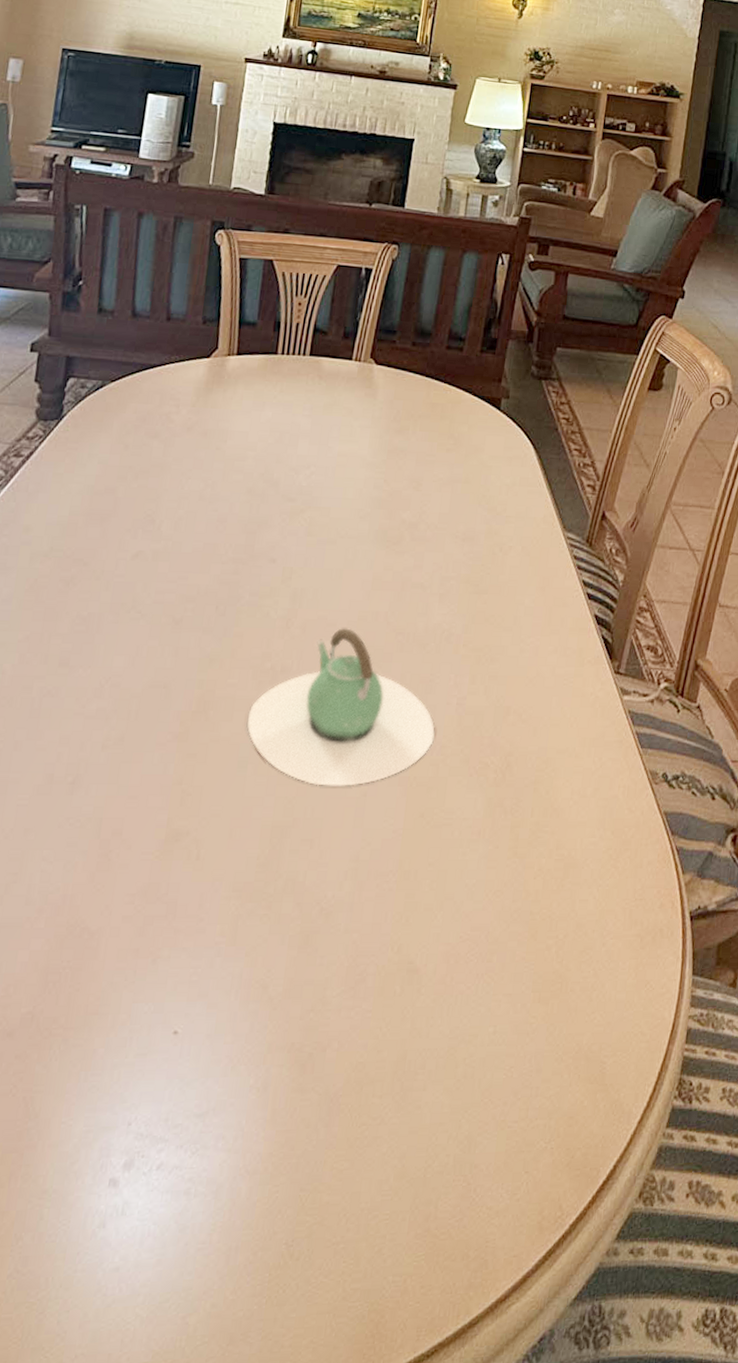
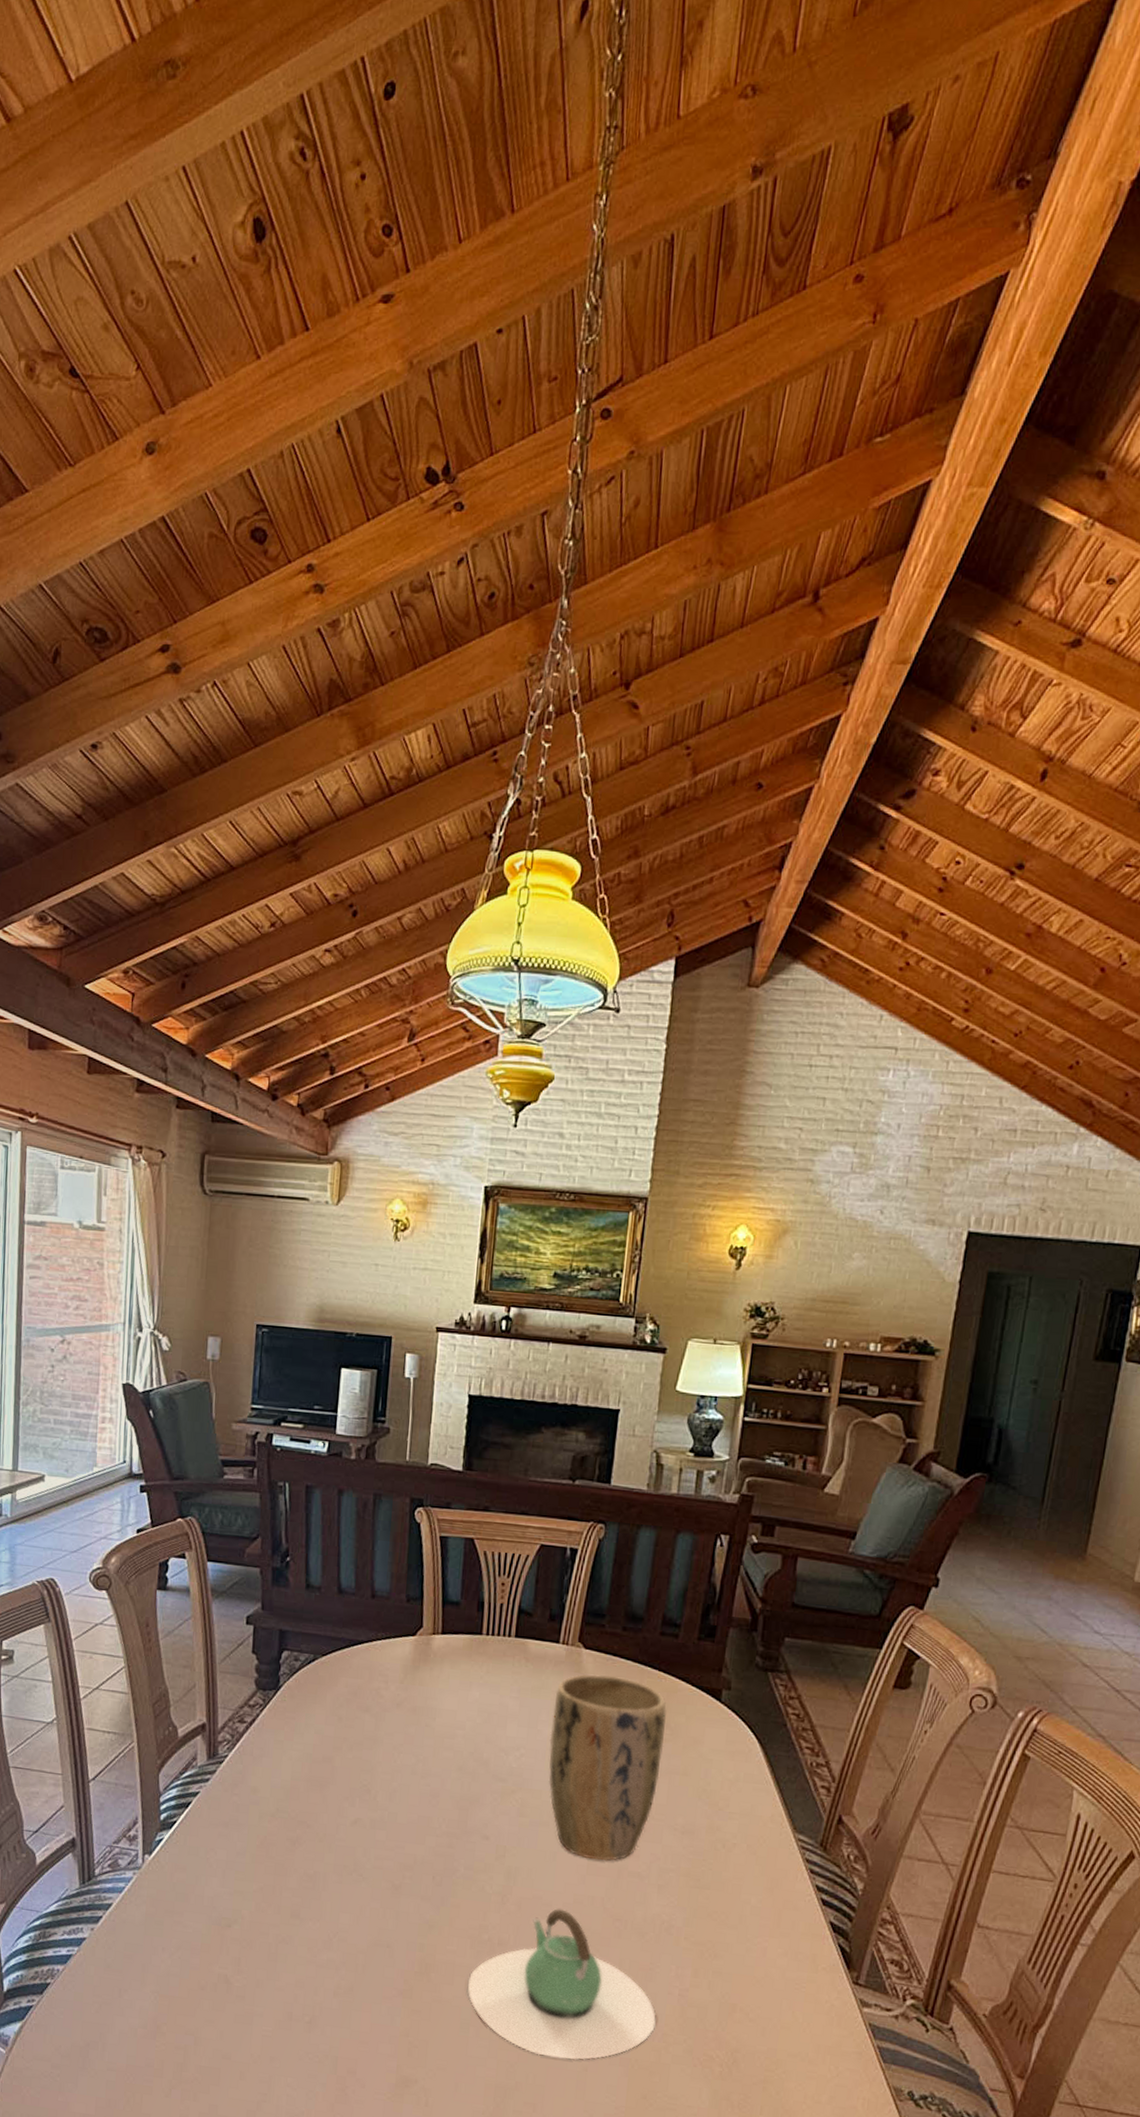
plant pot: none [337,389,451,575] -> present [548,1673,667,1861]

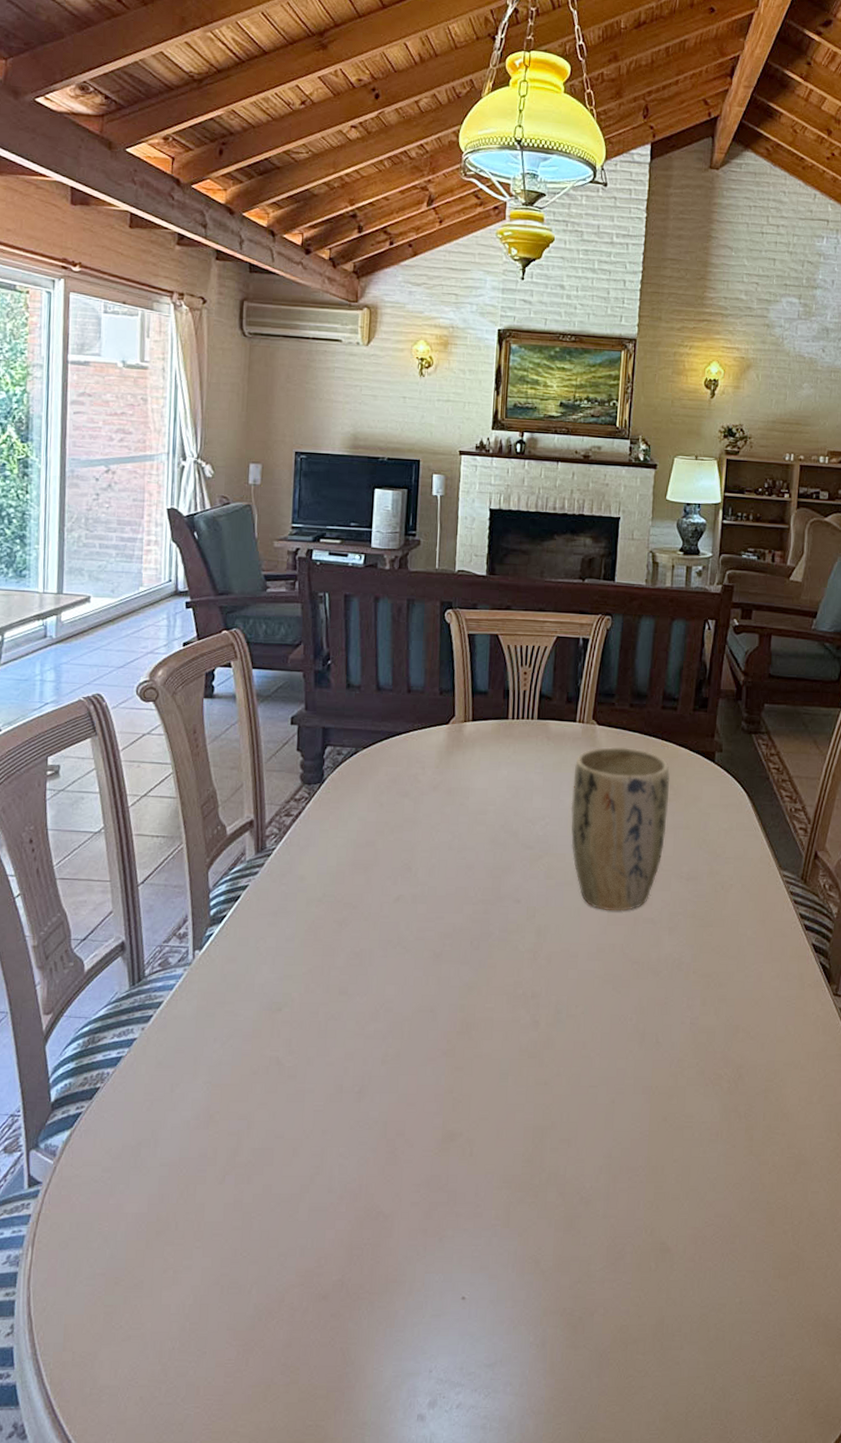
teapot: present [467,1908,656,2060] -> none [505,957,672,1094]

